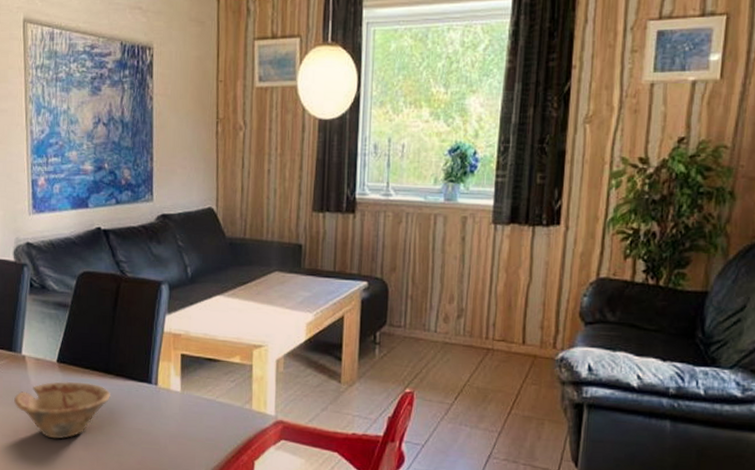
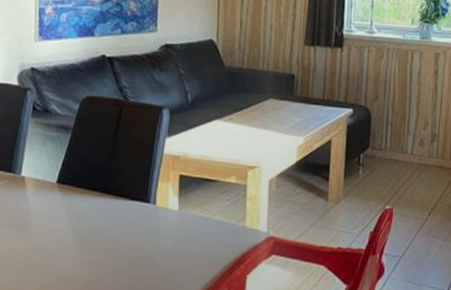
dish: present [14,381,110,439] -> none [11,201,109,258]

